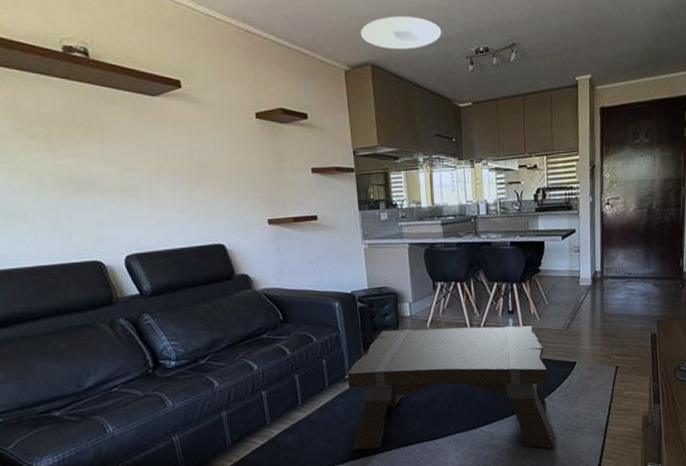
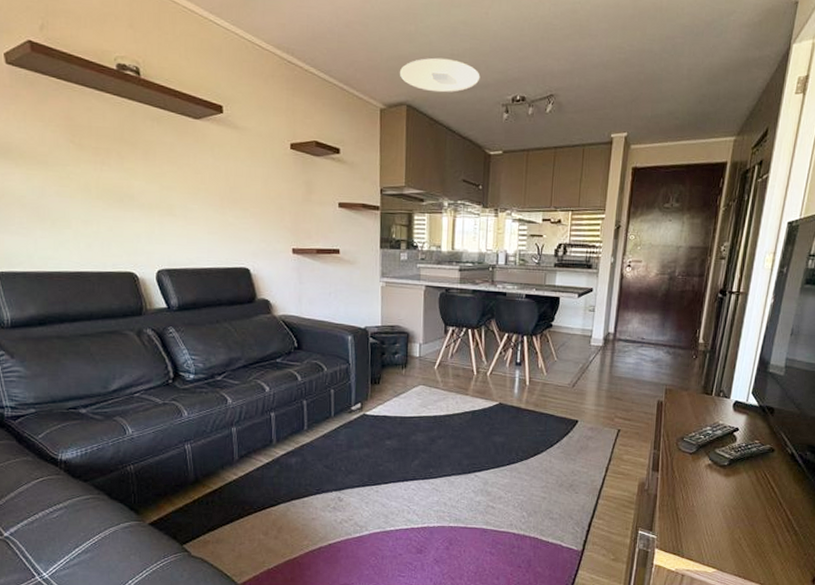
coffee table: present [347,325,555,451] -> none [350,367,549,502]

